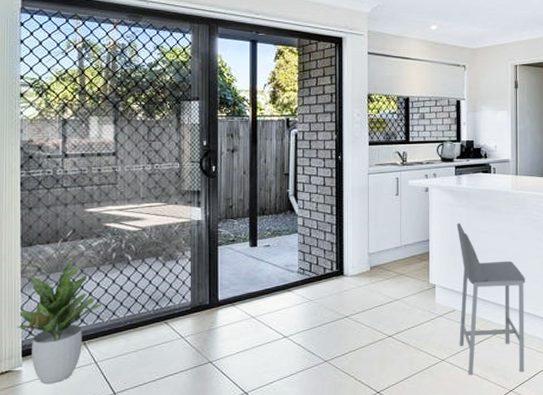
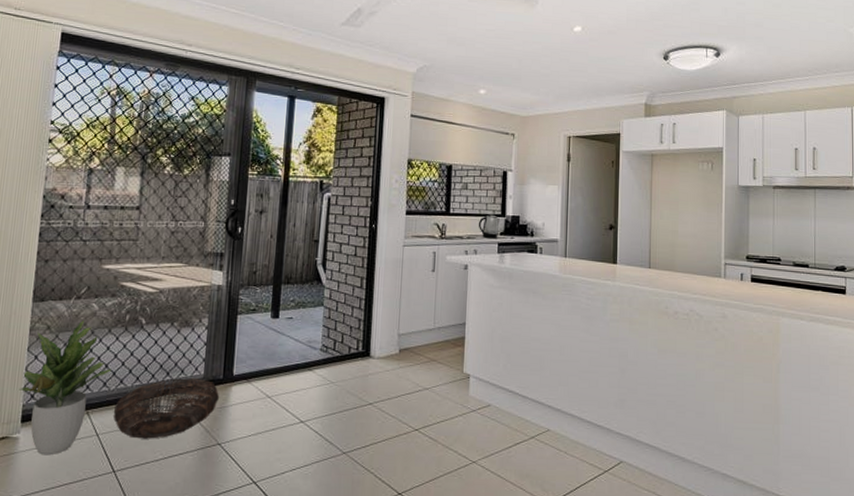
basket: none [109,305,208,363] -> present [113,377,220,439]
bar stool: present [456,223,525,375] -> none [493,306,570,483]

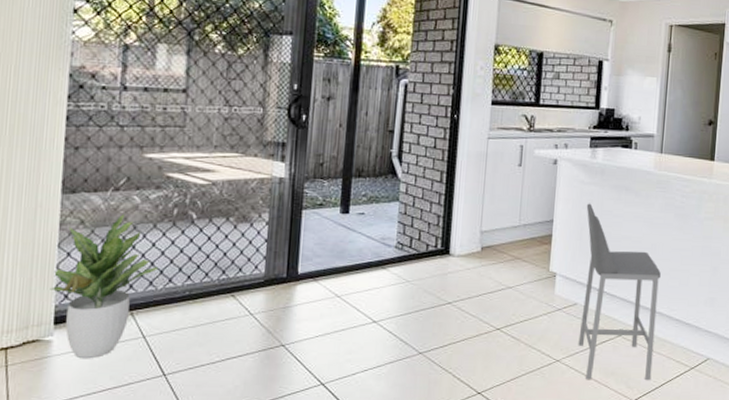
basket: present [113,377,220,439] -> none [161,276,283,341]
kettle: present [478,214,500,239] -> none [569,106,594,133]
bar stool: none [493,306,570,483] -> present [578,203,661,380]

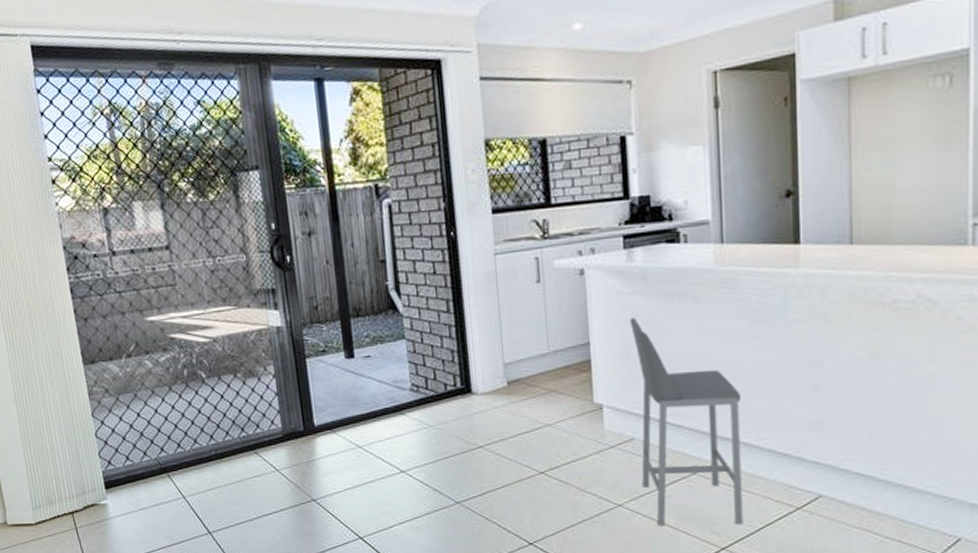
potted plant: present [50,214,159,359] -> none [94,380,183,520]

